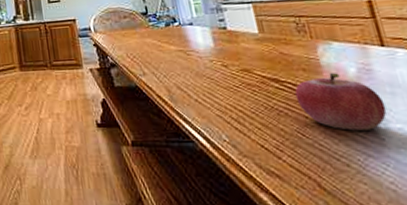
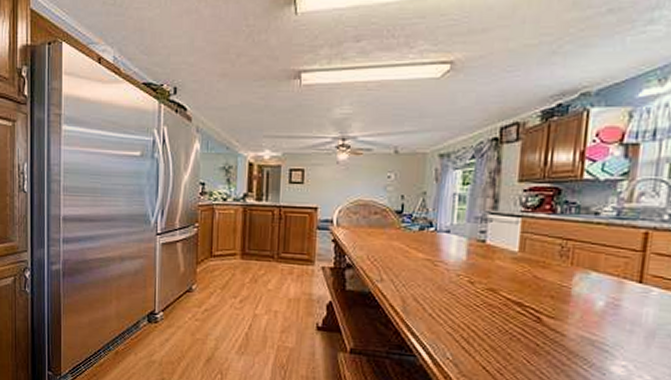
fruit: present [294,73,387,131] -> none [533,304,619,364]

